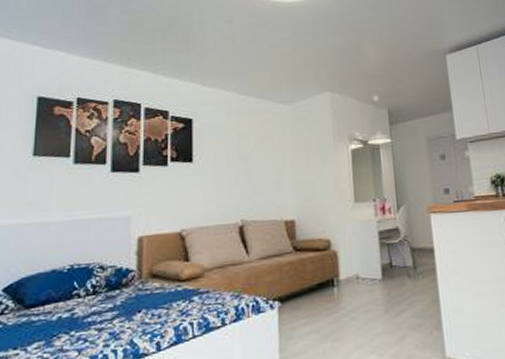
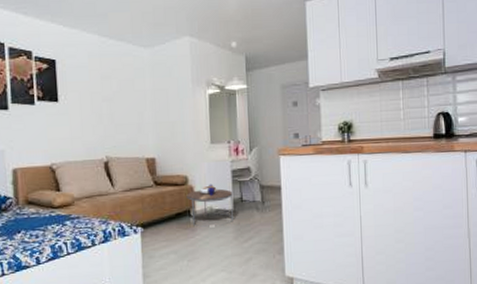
side table: none [329,247,384,299] -> present [186,184,235,227]

